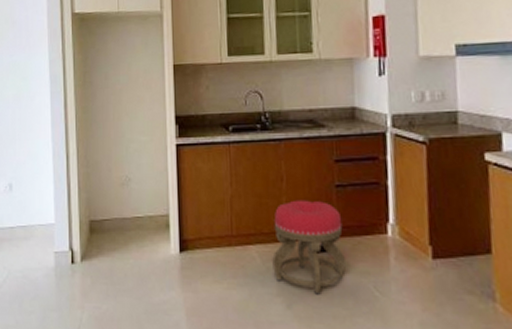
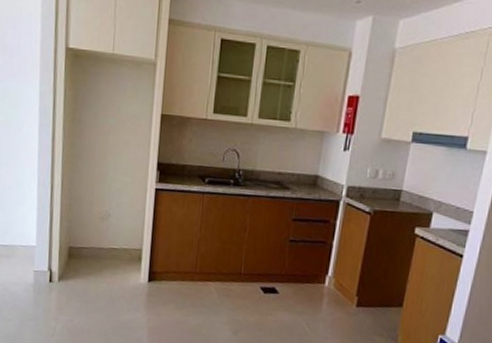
stool: present [272,200,346,295] -> none [226,248,290,326]

